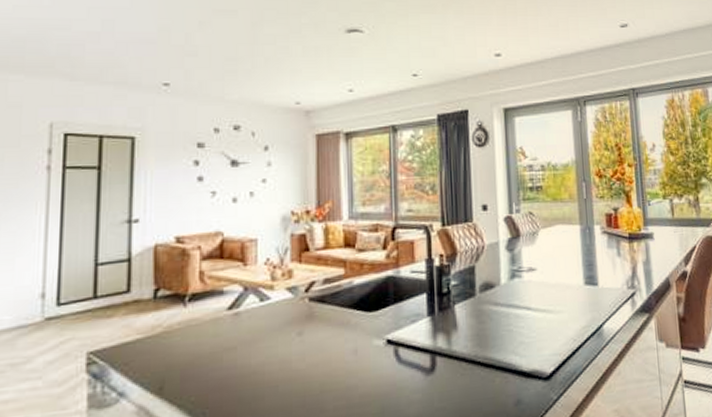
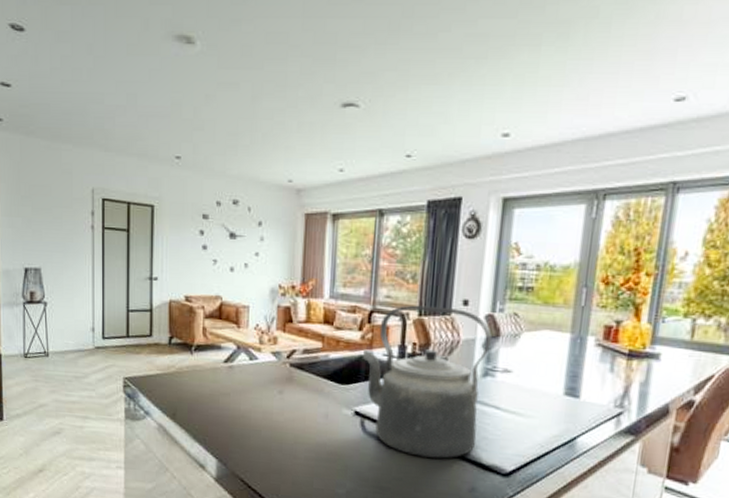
kettle: none [389,214,515,378] -> present [362,305,492,459]

